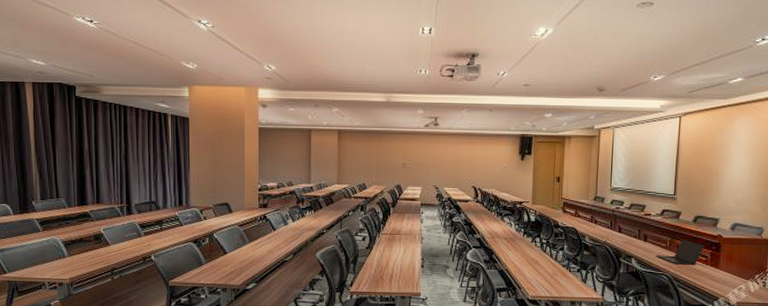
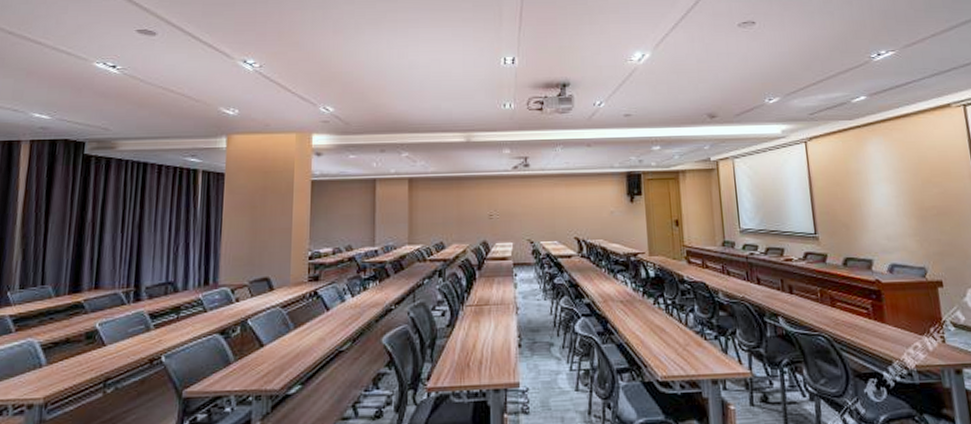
laptop: present [655,240,705,266] -> none [806,288,863,322]

